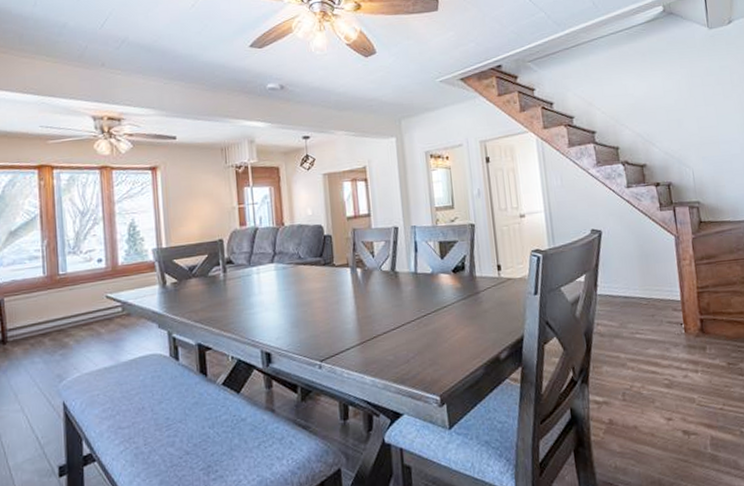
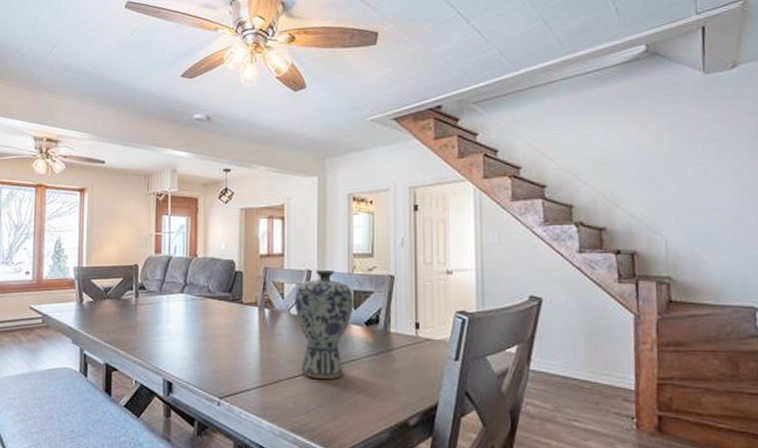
vase: none [384,224,441,329] -> present [294,269,354,379]

